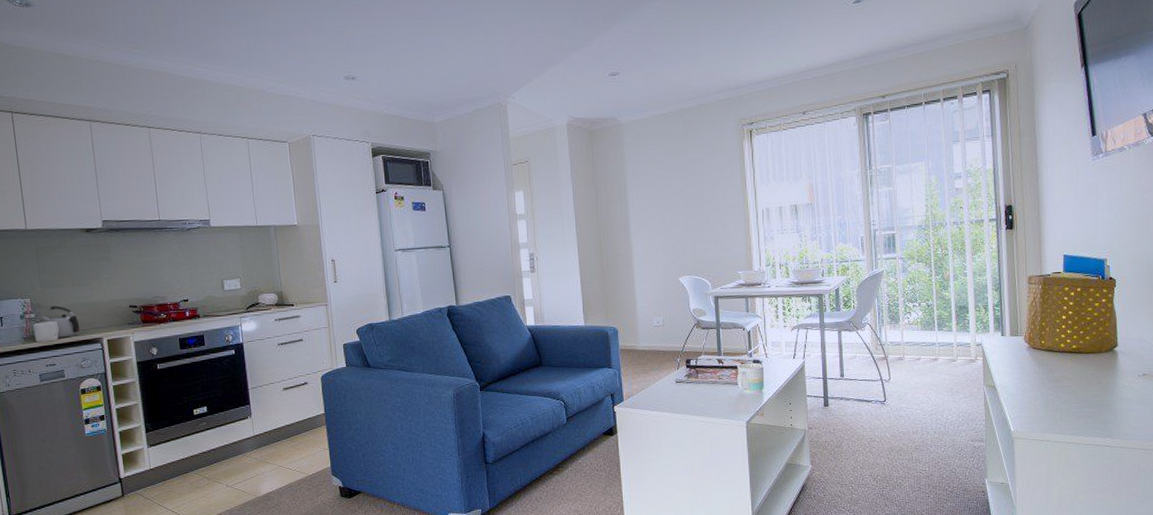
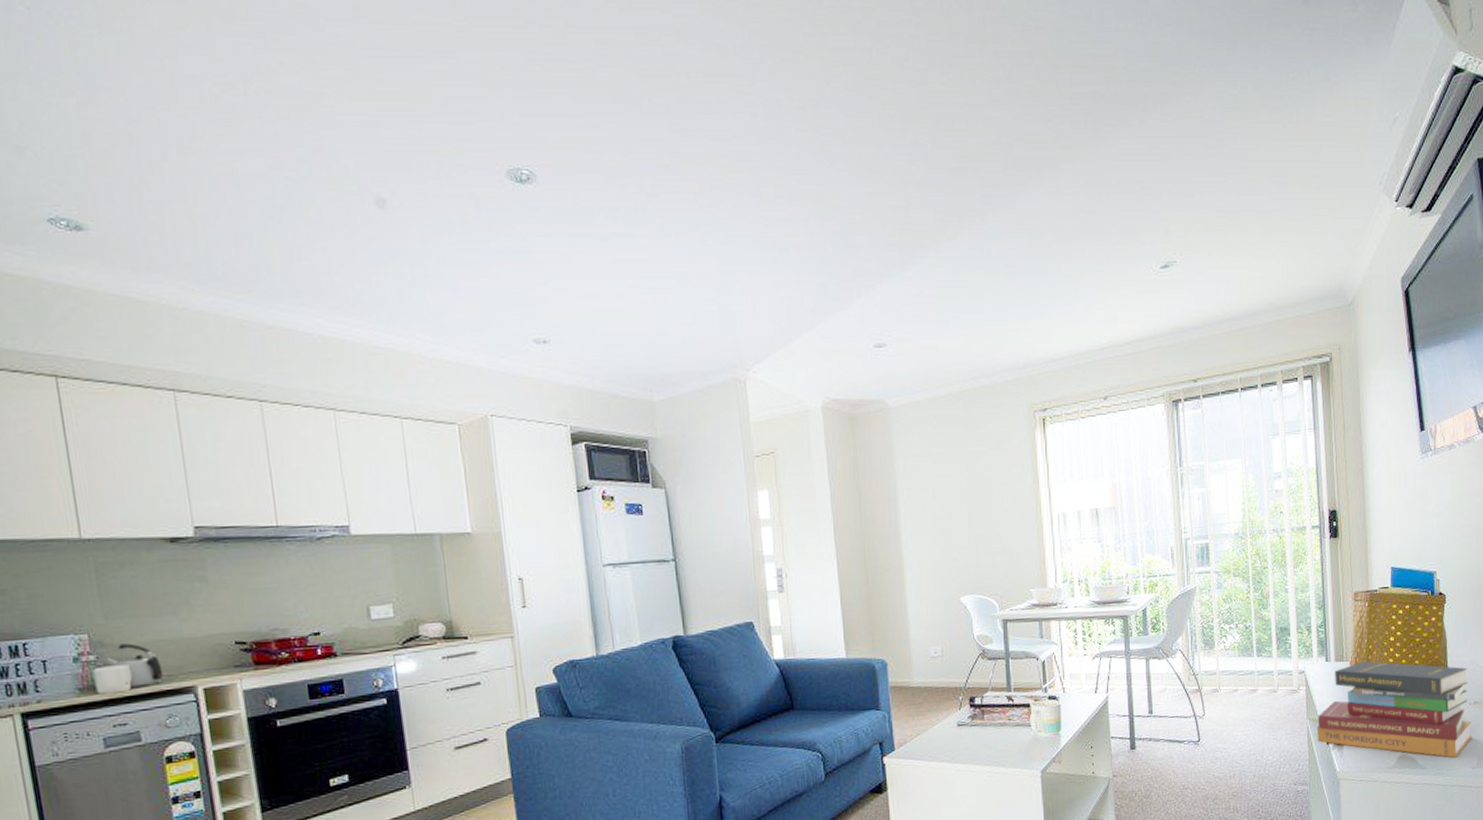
books: none [993,336,1141,423] -> present [1317,661,1473,758]

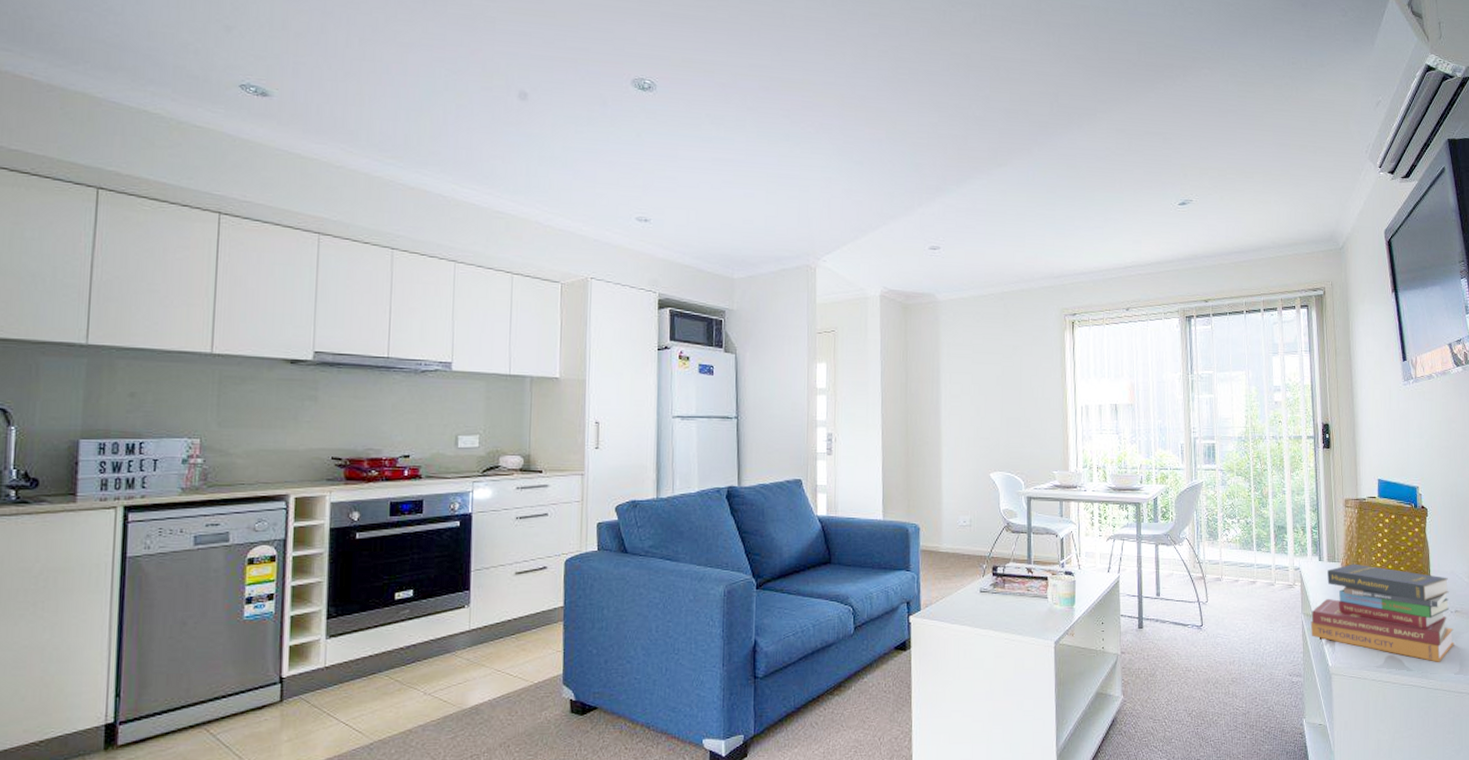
mug: present [93,665,133,696] -> none [197,469,233,497]
kettle: present [104,643,164,687] -> none [210,450,262,491]

